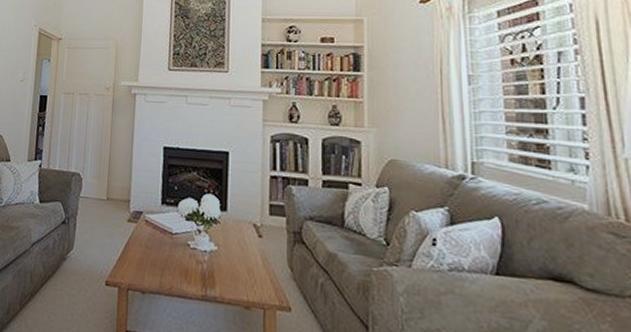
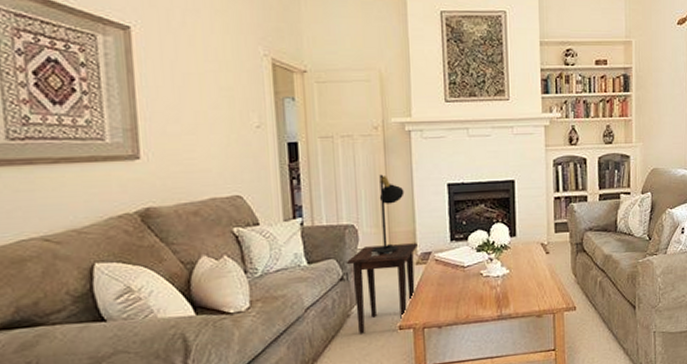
side table: none [69,195,131,281] -> present [346,243,417,334]
table lamp: none [91,130,125,206] -> present [371,174,405,254]

